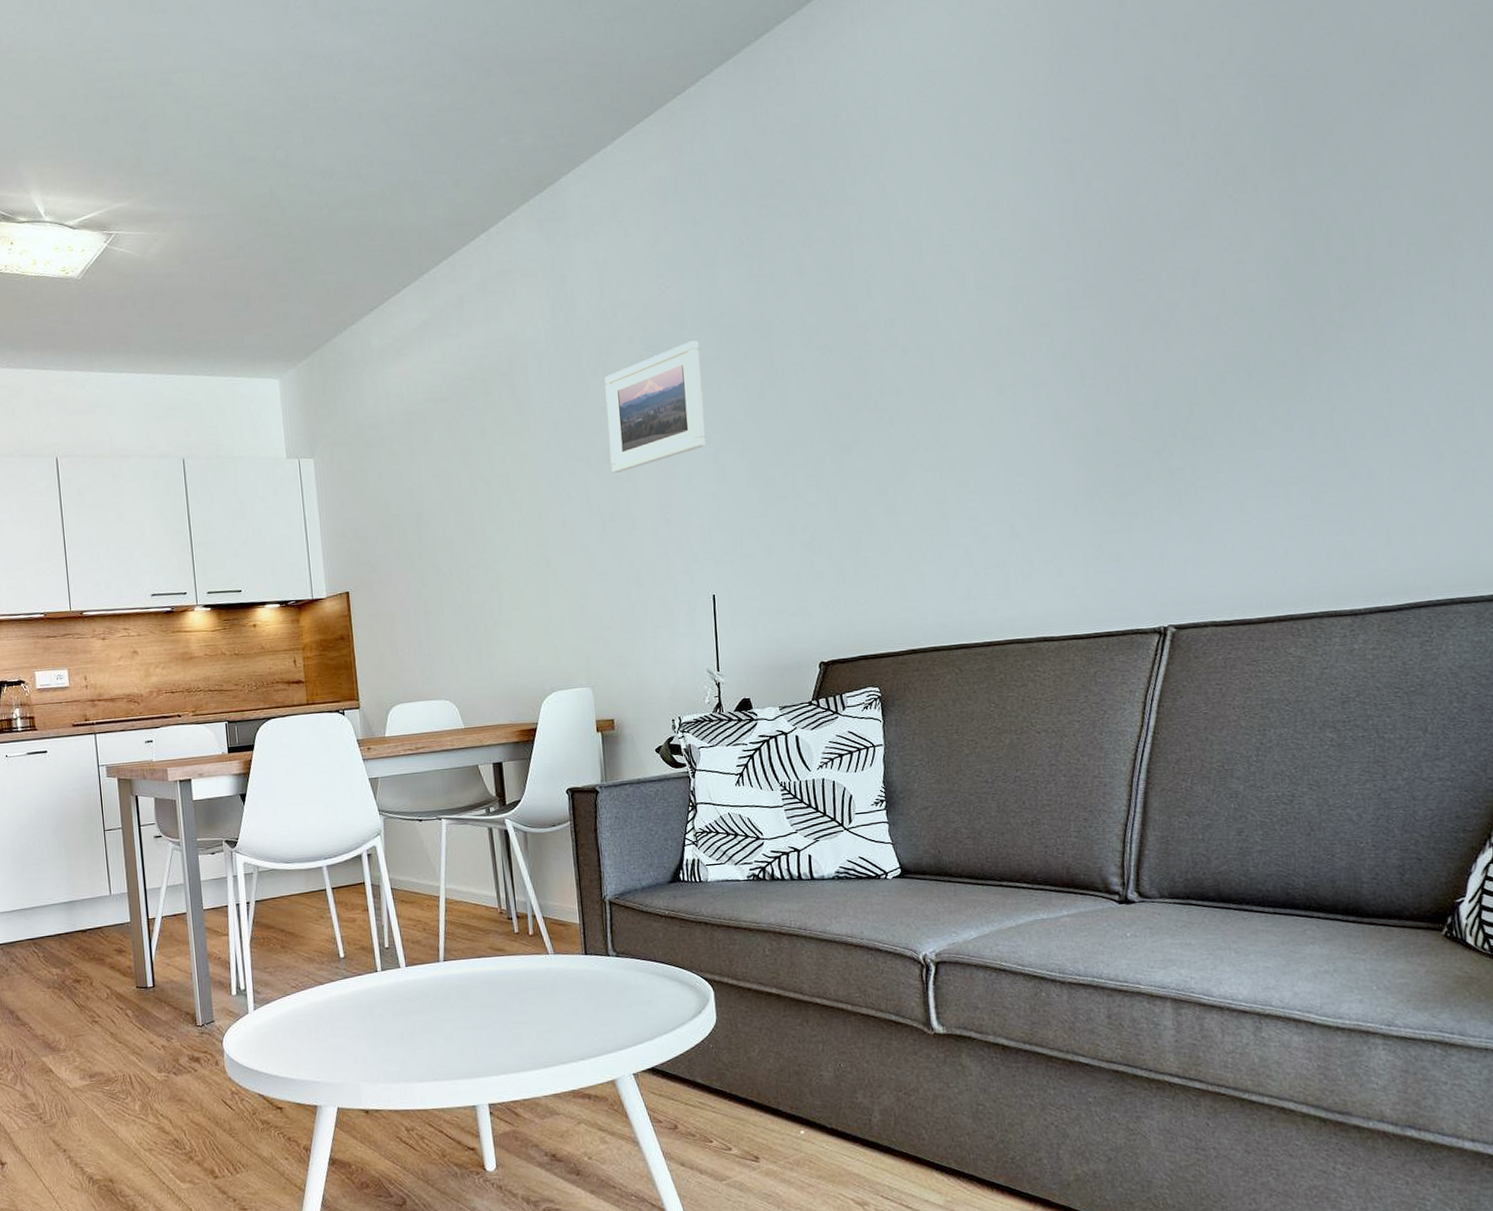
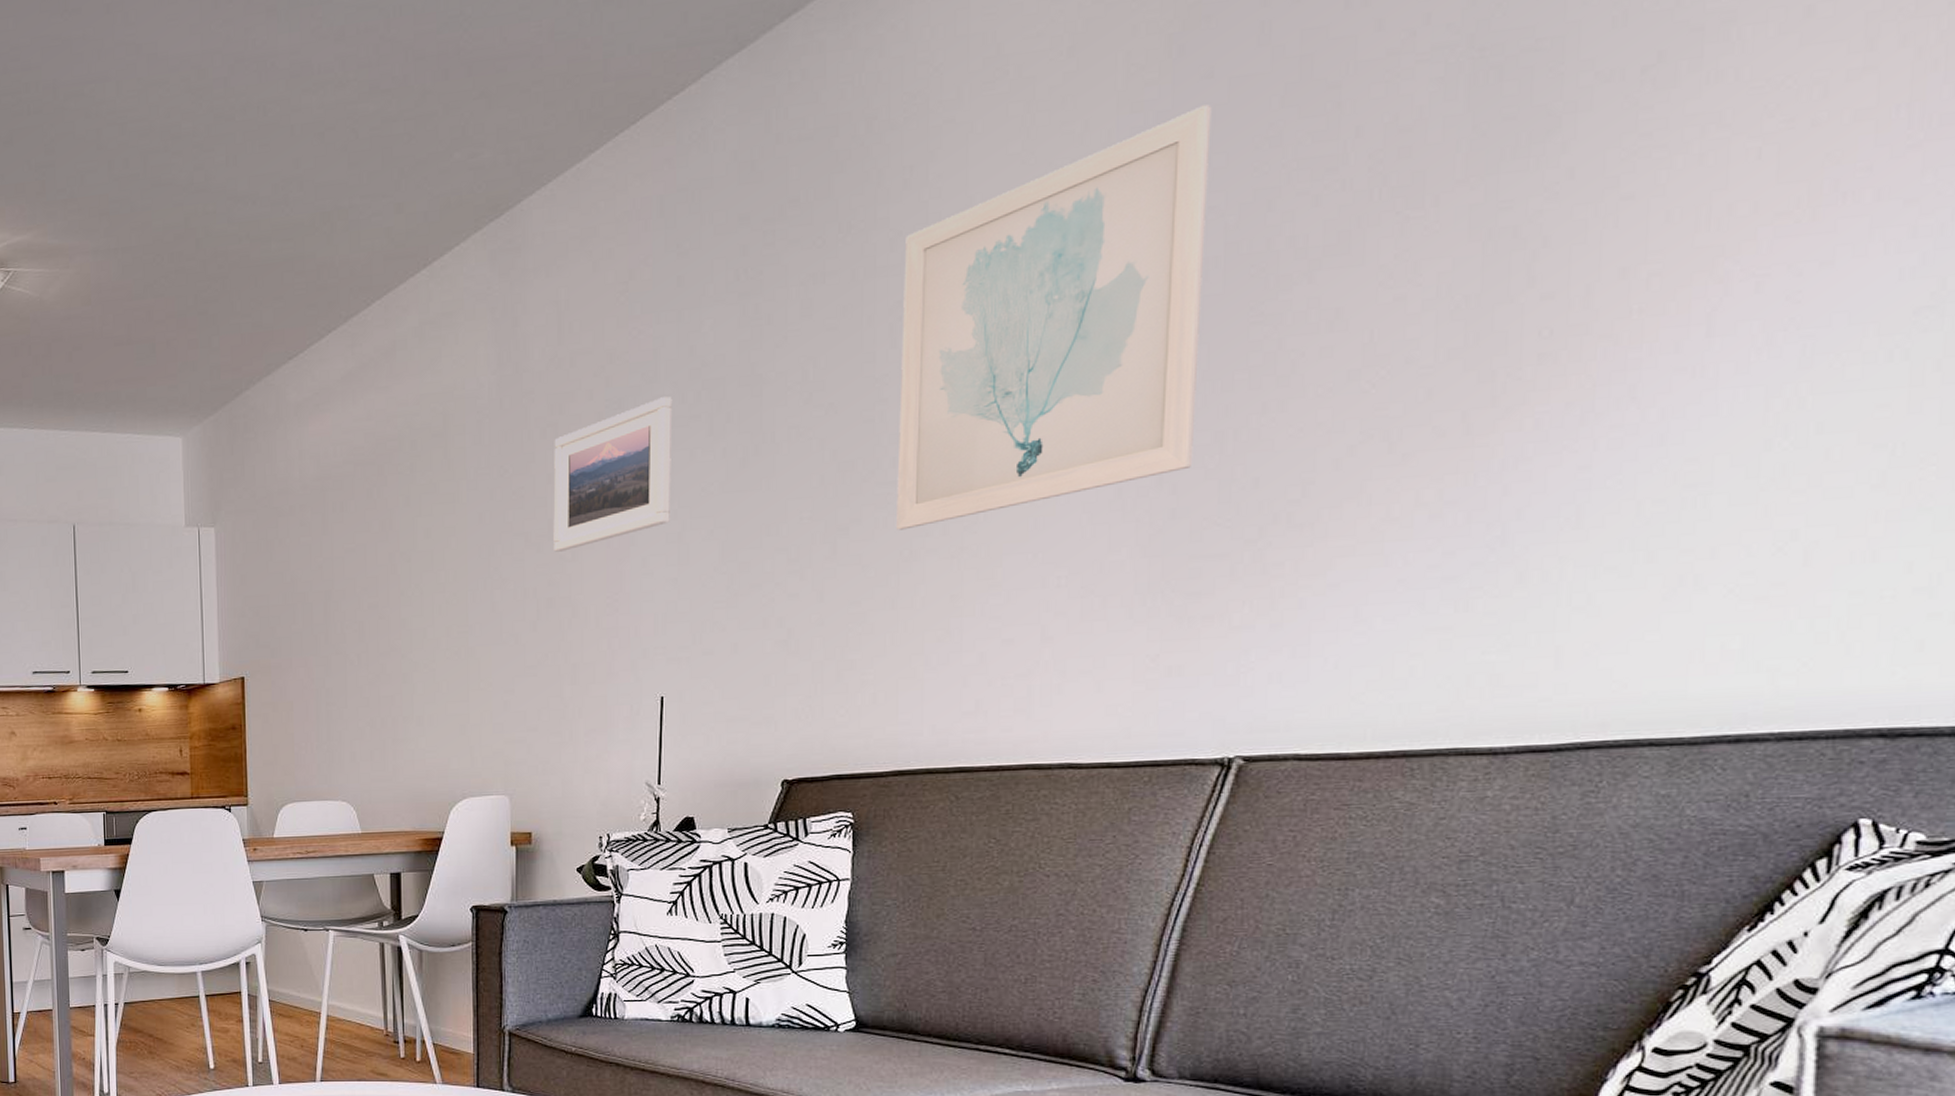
wall art: none [871,112,1108,449] -> present [895,104,1212,530]

